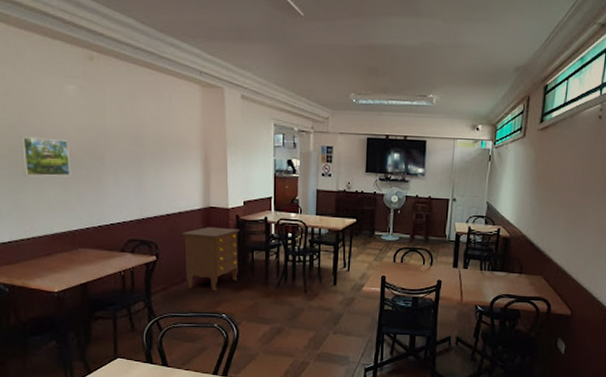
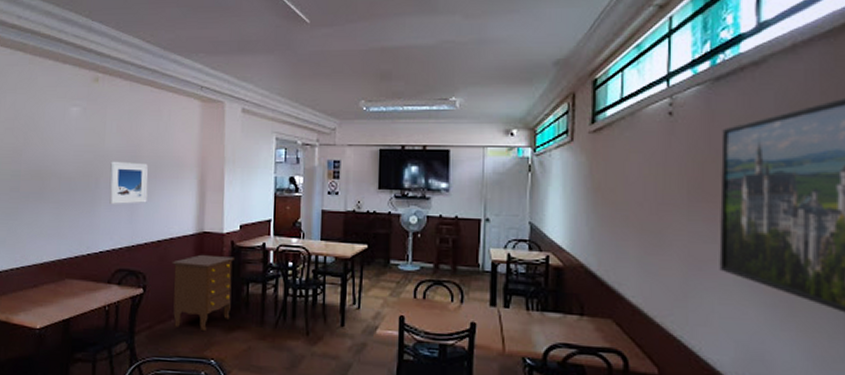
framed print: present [19,136,71,177] -> none [21,161,67,202]
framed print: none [114,139,154,181] -> present [109,161,149,204]

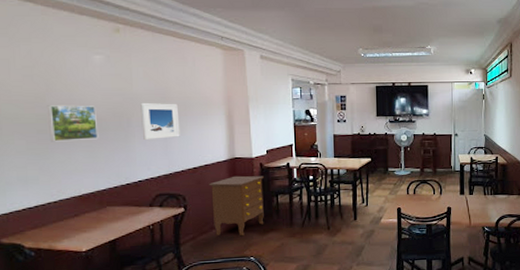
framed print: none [21,161,67,202] -> present [46,105,99,142]

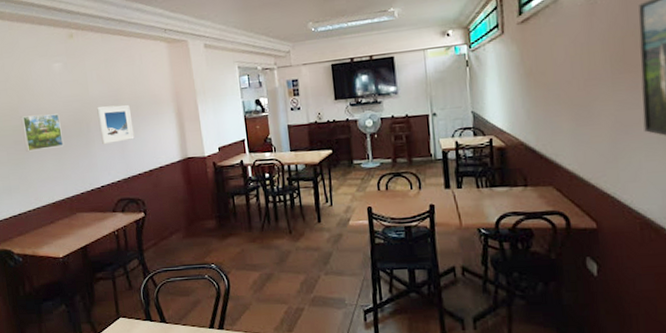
dresser: present [208,175,264,237] -> none [164,176,222,242]

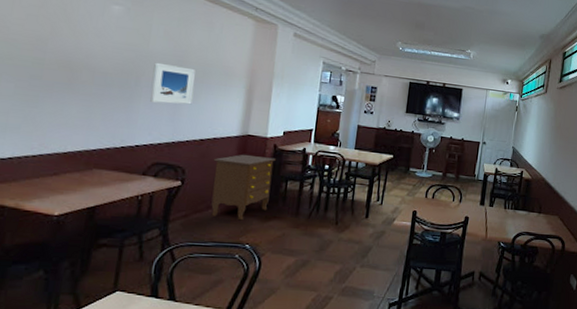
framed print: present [20,113,64,152] -> none [43,50,104,94]
dresser: none [164,176,222,242] -> present [211,154,276,221]

